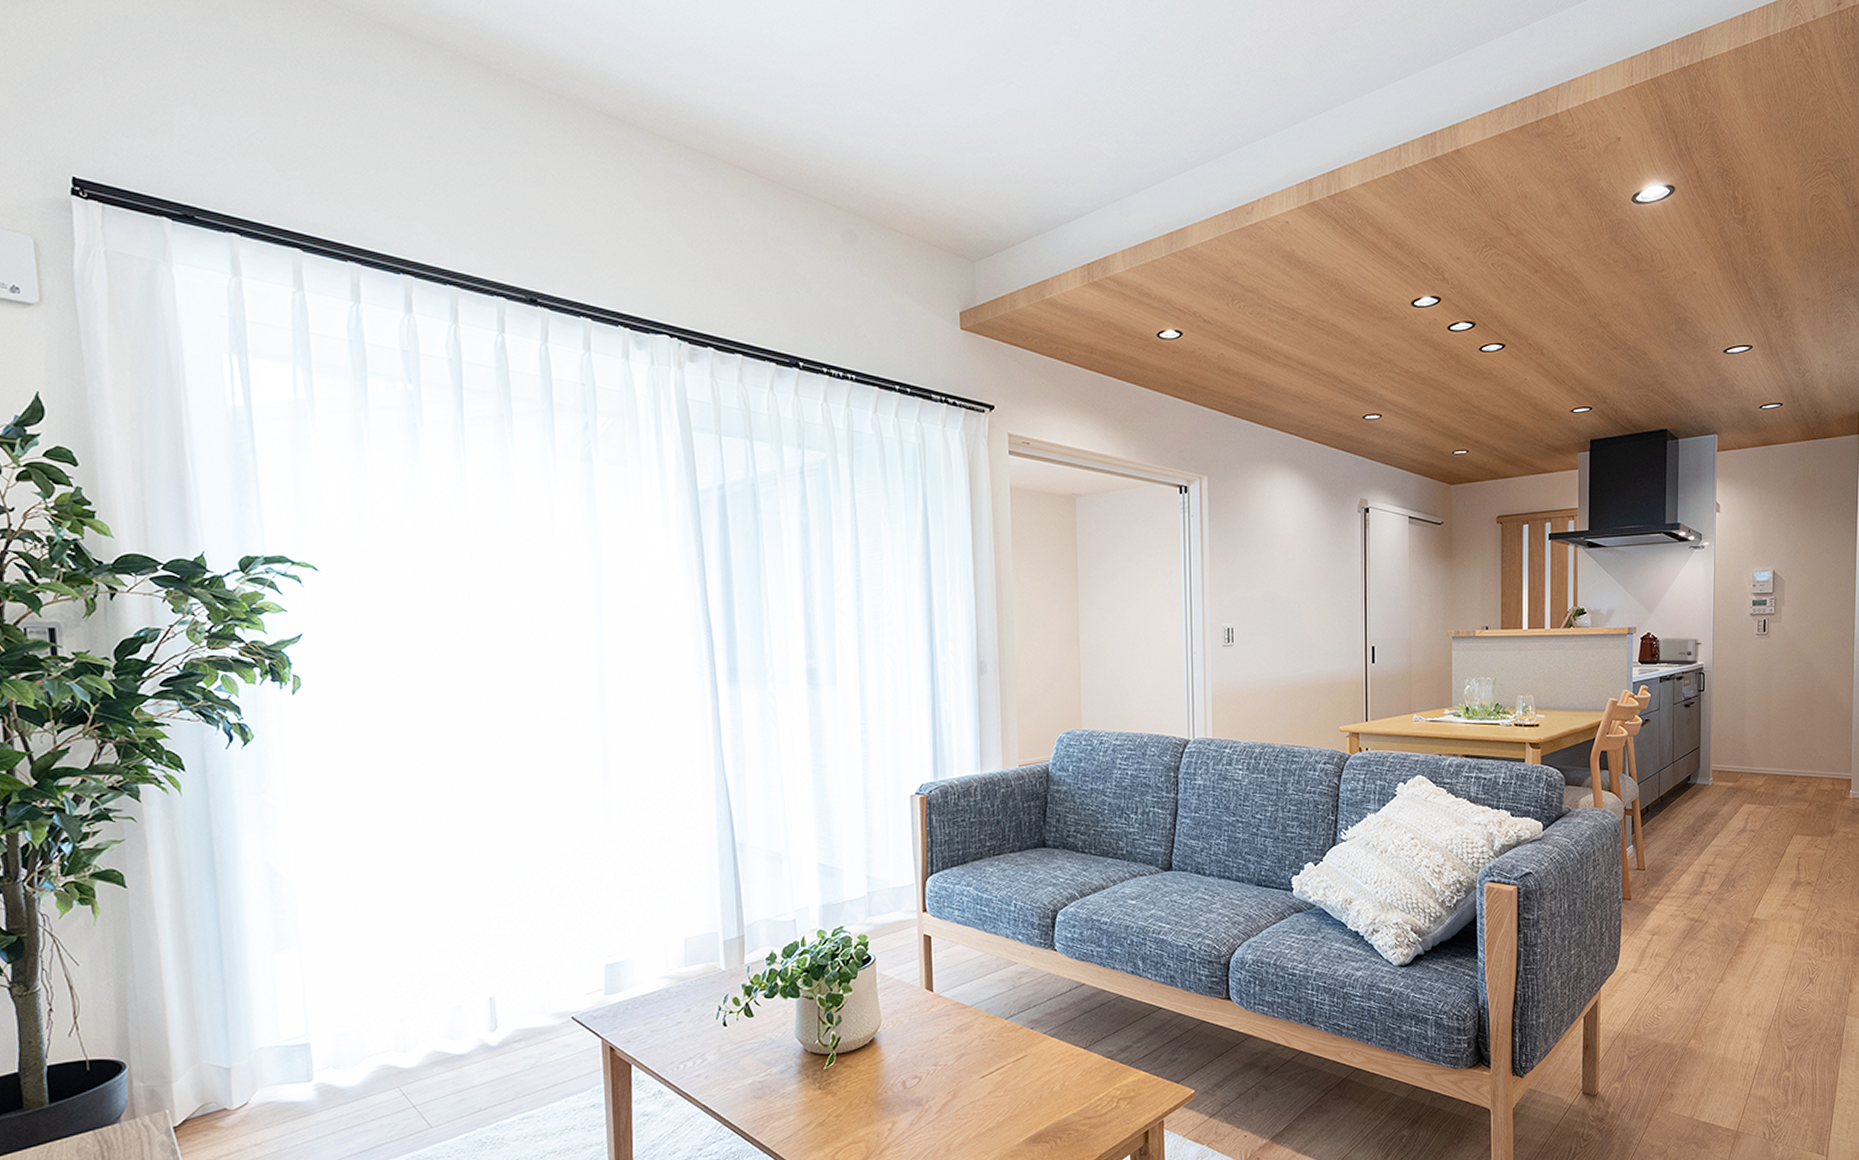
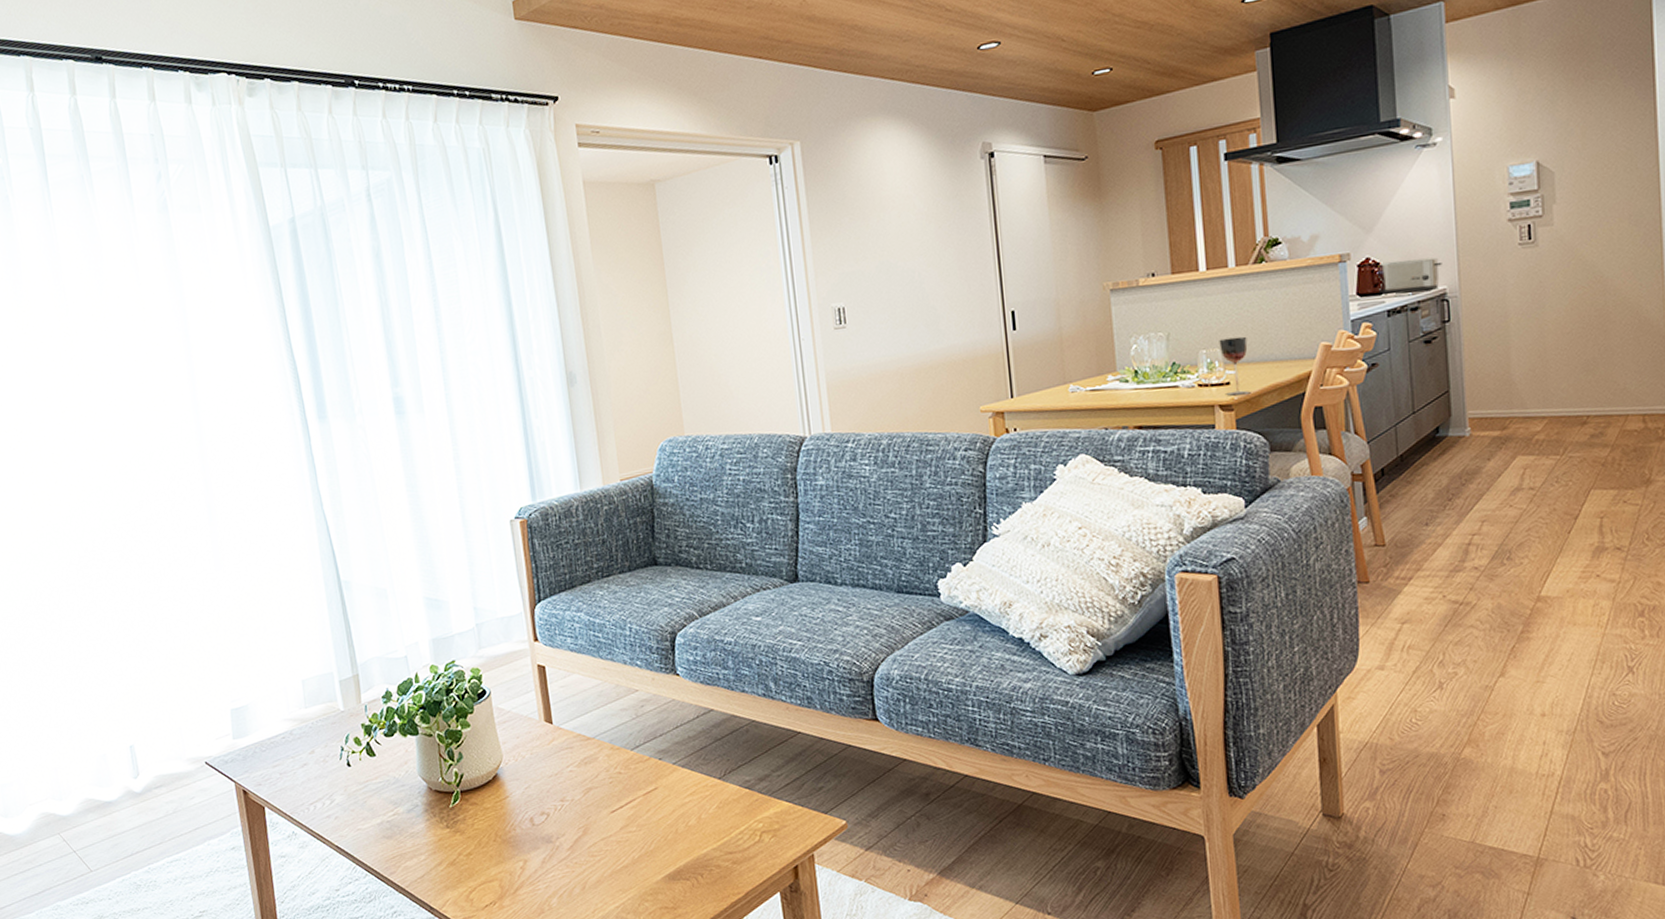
wineglass: none [1533,687,1555,736] -> present [1219,336,1251,396]

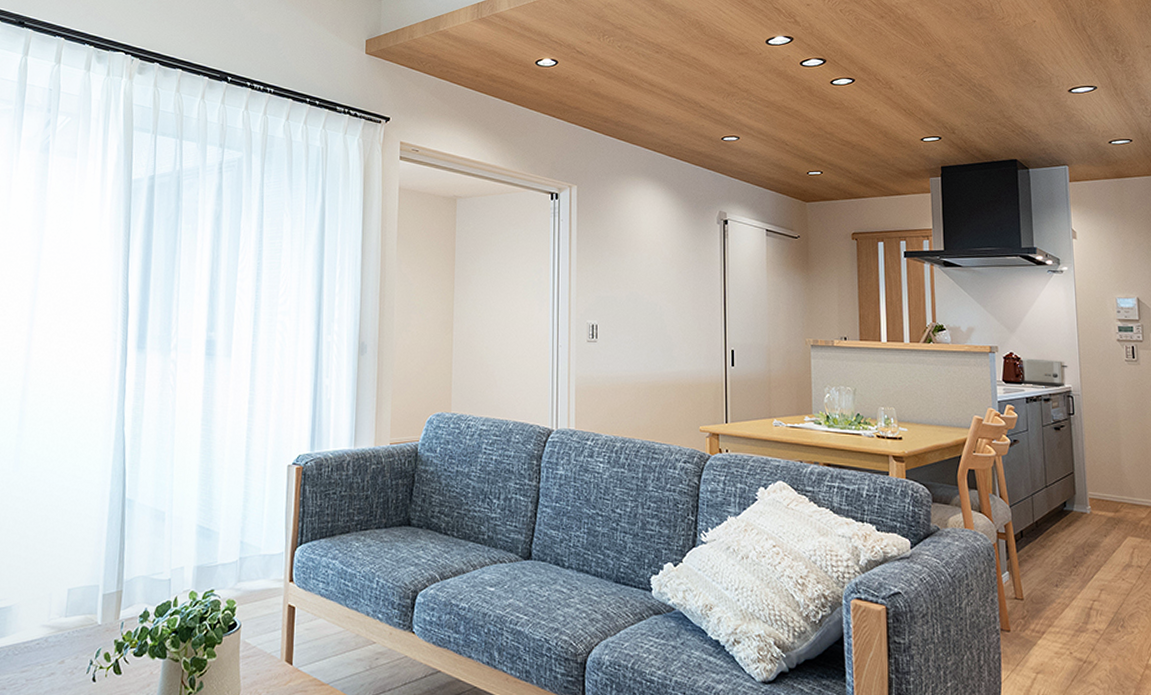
wineglass: present [1219,336,1251,396] -> none [895,400,918,450]

